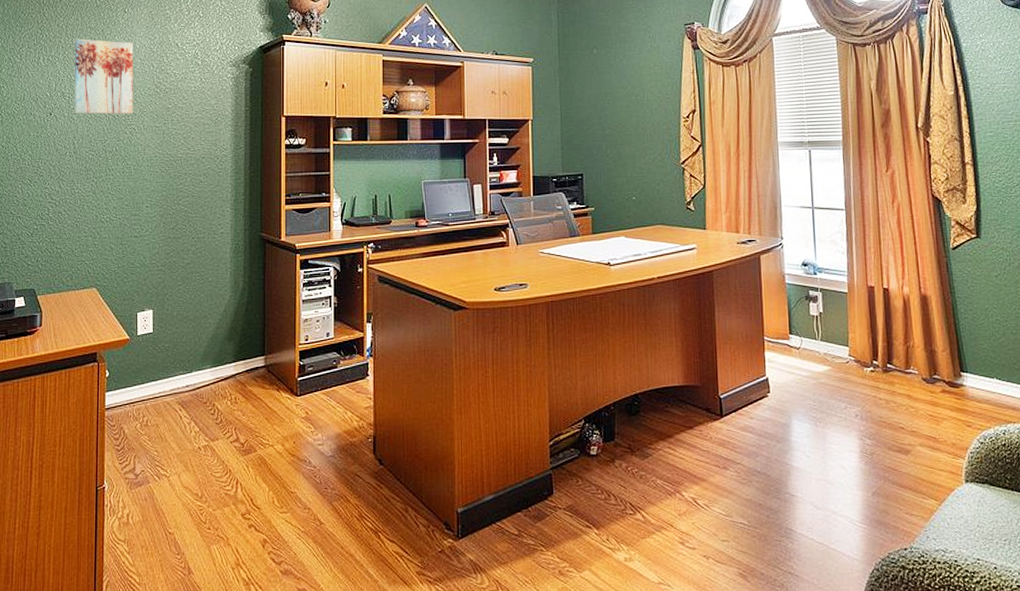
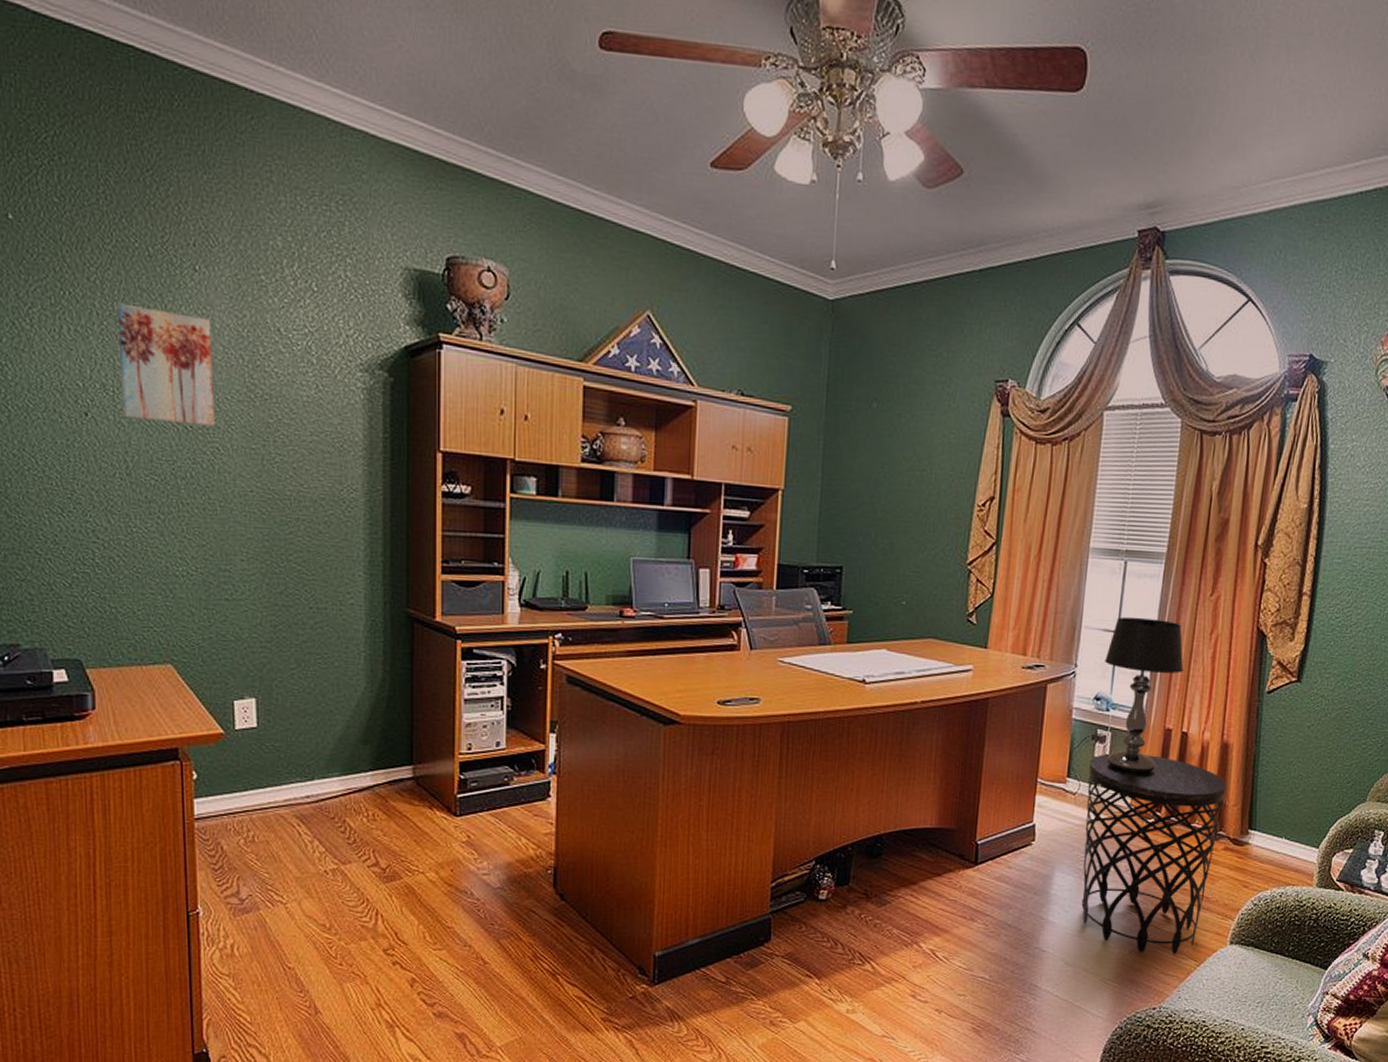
table lamp: none [806,194,875,328] -> present [1105,616,1184,775]
side table: none [807,310,933,495] -> present [1081,753,1227,954]

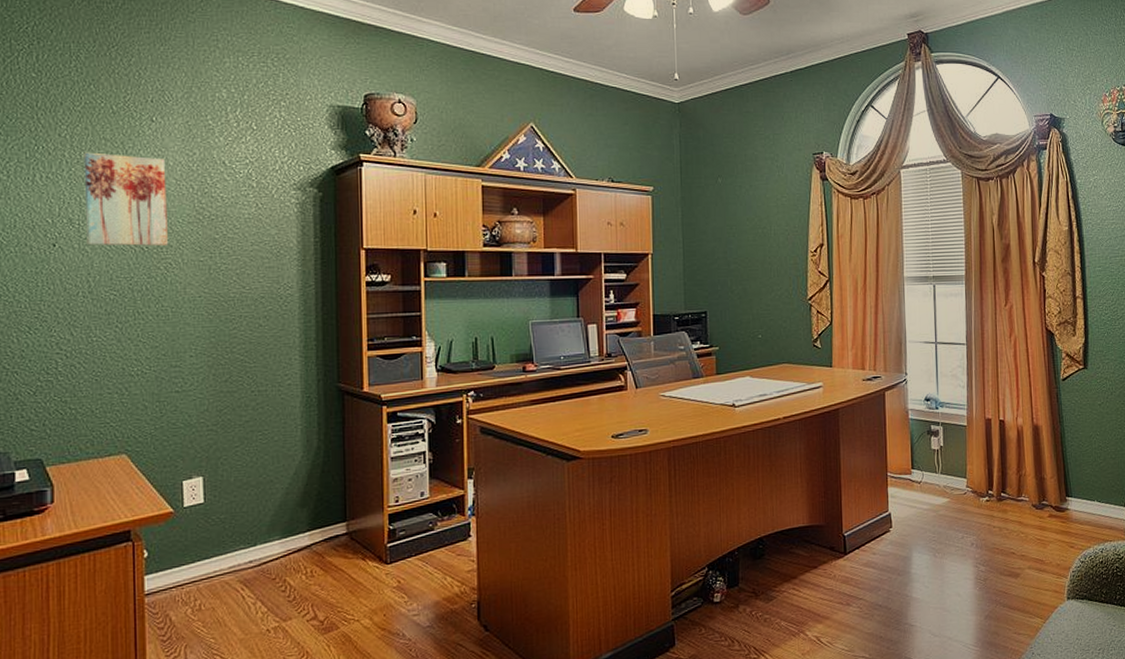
side table: present [1081,753,1227,954] -> none [929,442,1043,617]
table lamp: present [1105,616,1184,775] -> none [929,329,993,460]

